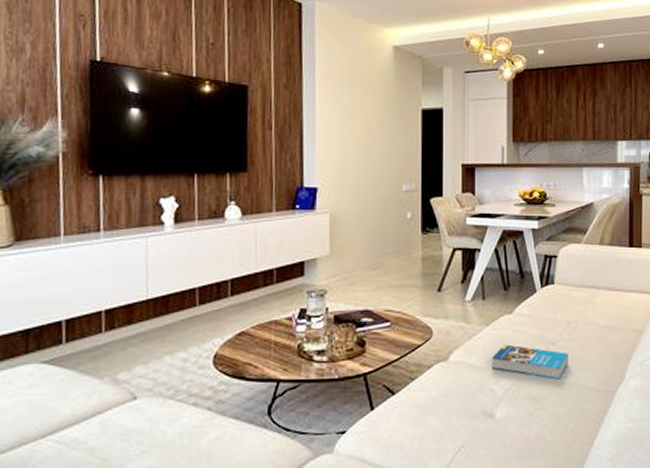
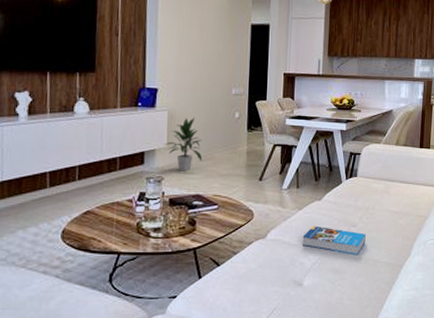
indoor plant: none [327,219,371,283] -> present [165,117,203,171]

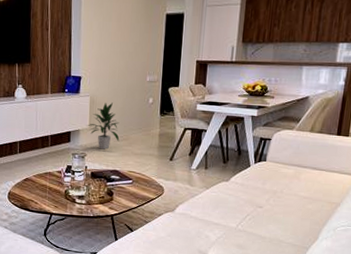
book: present [302,225,366,255] -> none [208,204,272,234]

